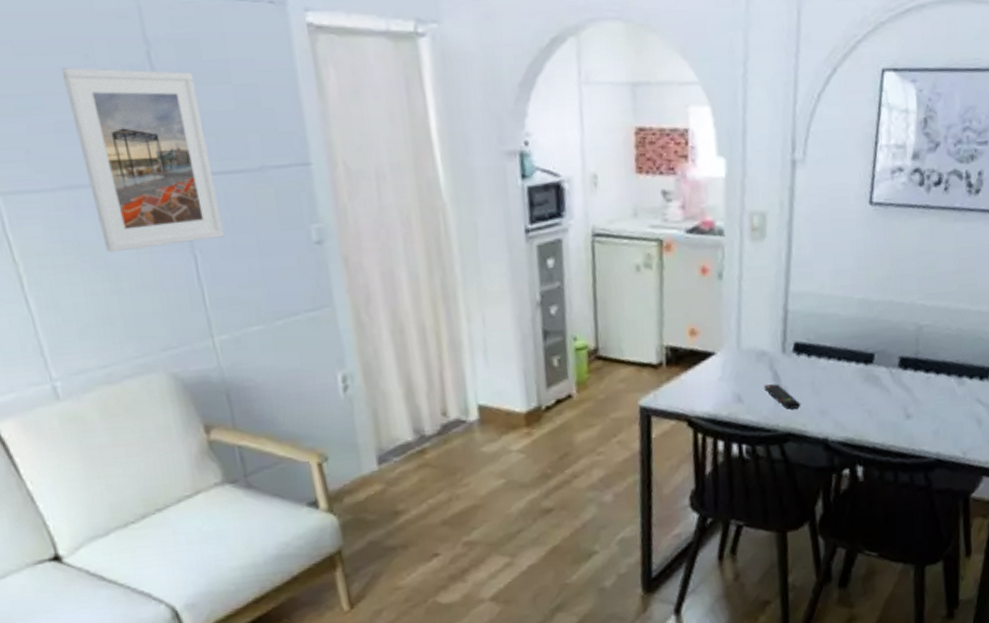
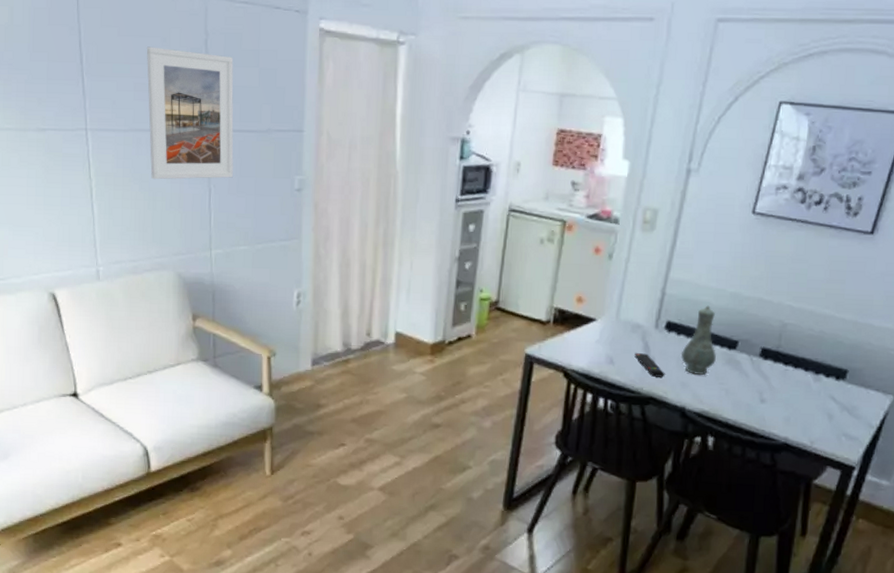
vase: none [814,317,853,399] -> present [680,305,716,375]

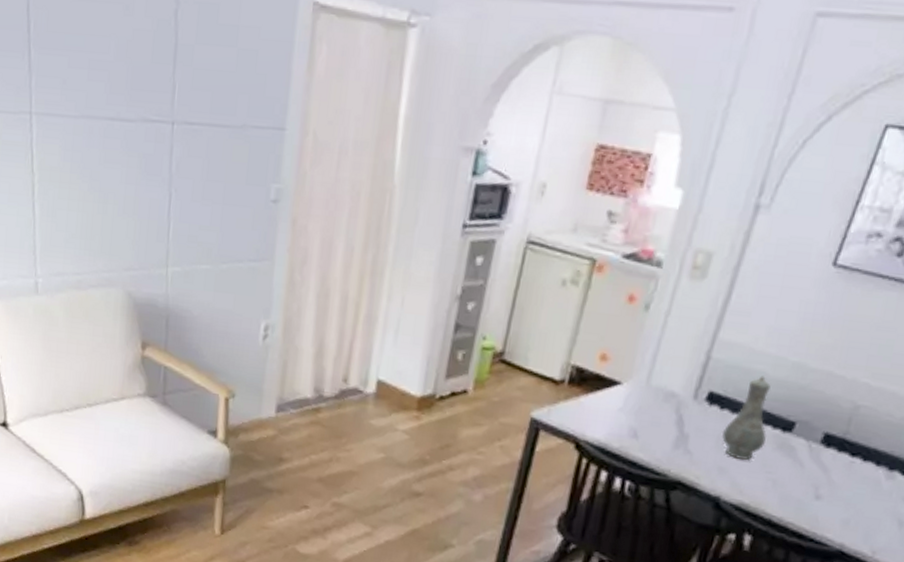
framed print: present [146,46,234,180] -> none [102,15,208,182]
remote control: present [634,353,665,377] -> none [664,427,700,459]

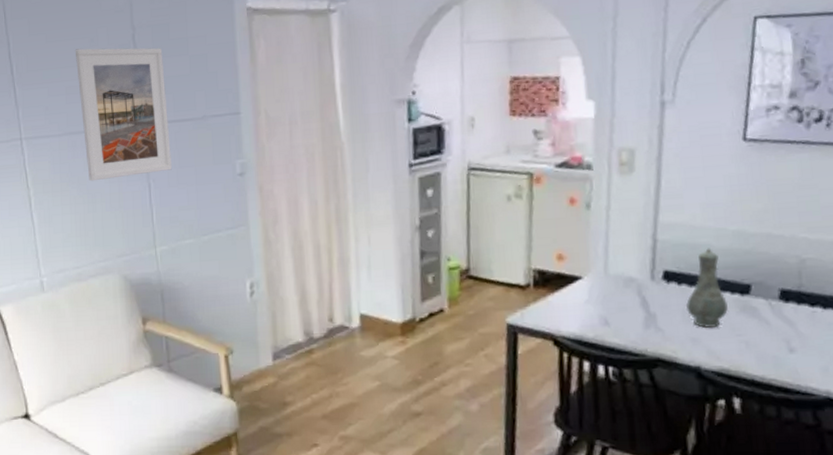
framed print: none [102,15,208,182] -> present [75,47,172,182]

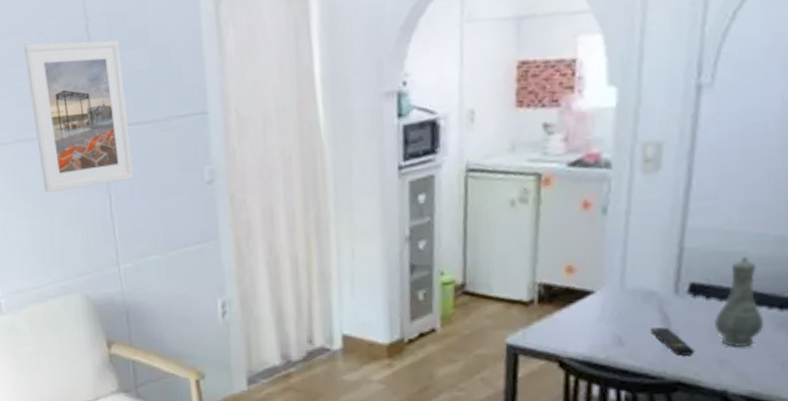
remote control: none [632,309,671,335] -> present [650,327,695,356]

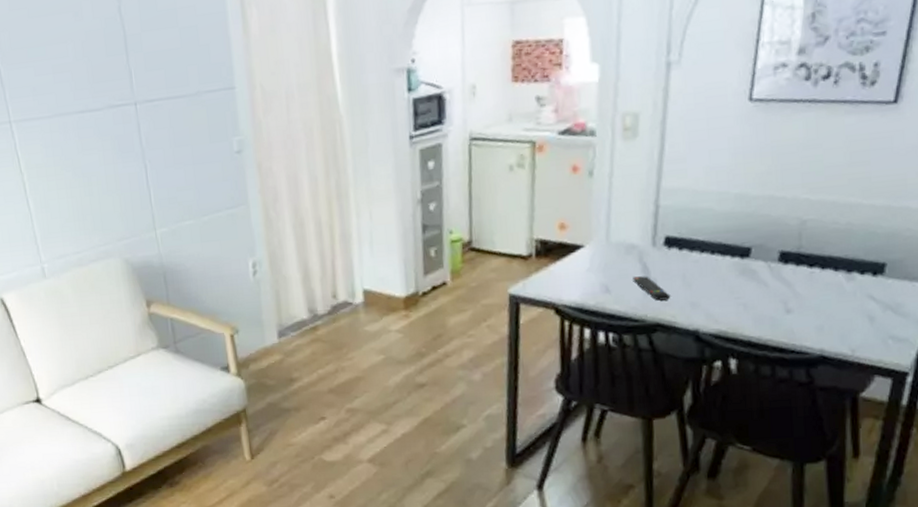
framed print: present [23,40,134,194] -> none [59,20,167,164]
vase: present [713,256,763,347] -> none [685,212,728,292]

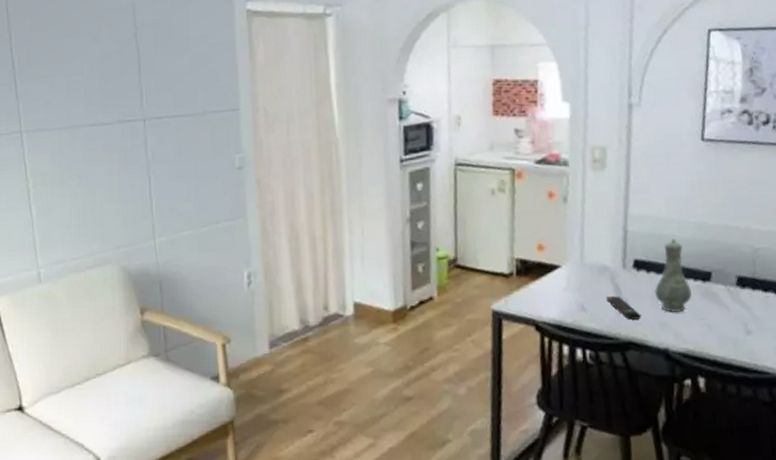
vase: none [685,212,728,292] -> present [654,238,692,312]

